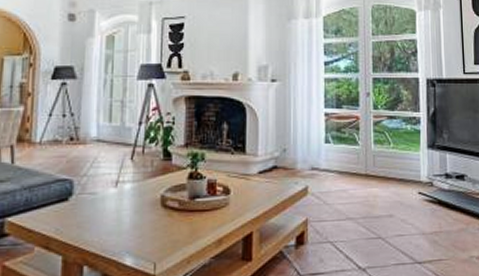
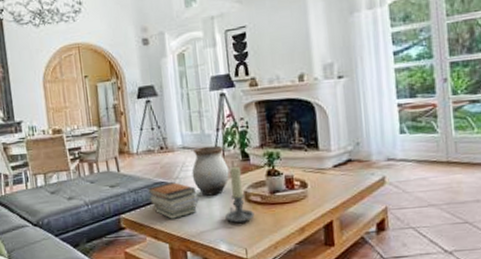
book stack: none [44,179,106,225] -> present [146,181,198,219]
vase: none [103,141,147,198] -> present [192,145,229,196]
candle holder: none [136,165,169,232] -> present [225,166,255,223]

